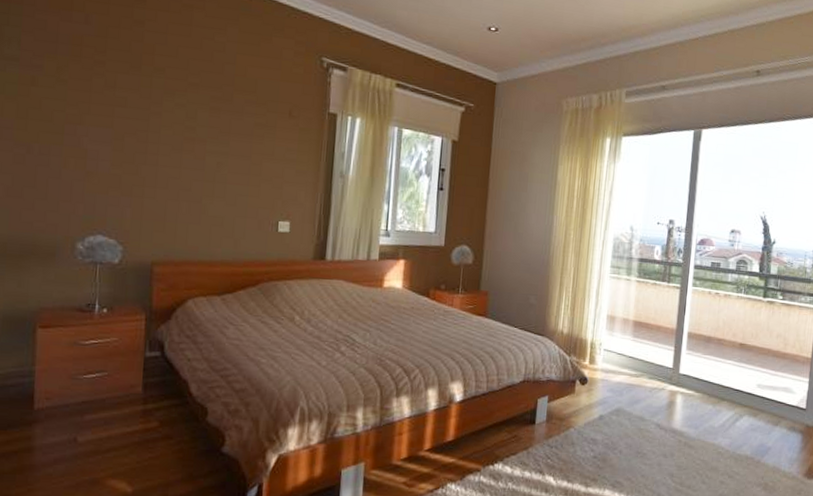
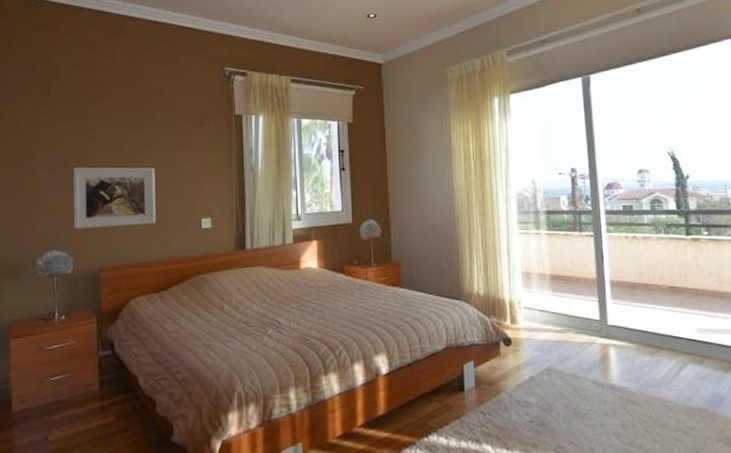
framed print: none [125,143,230,220] -> present [73,167,156,230]

